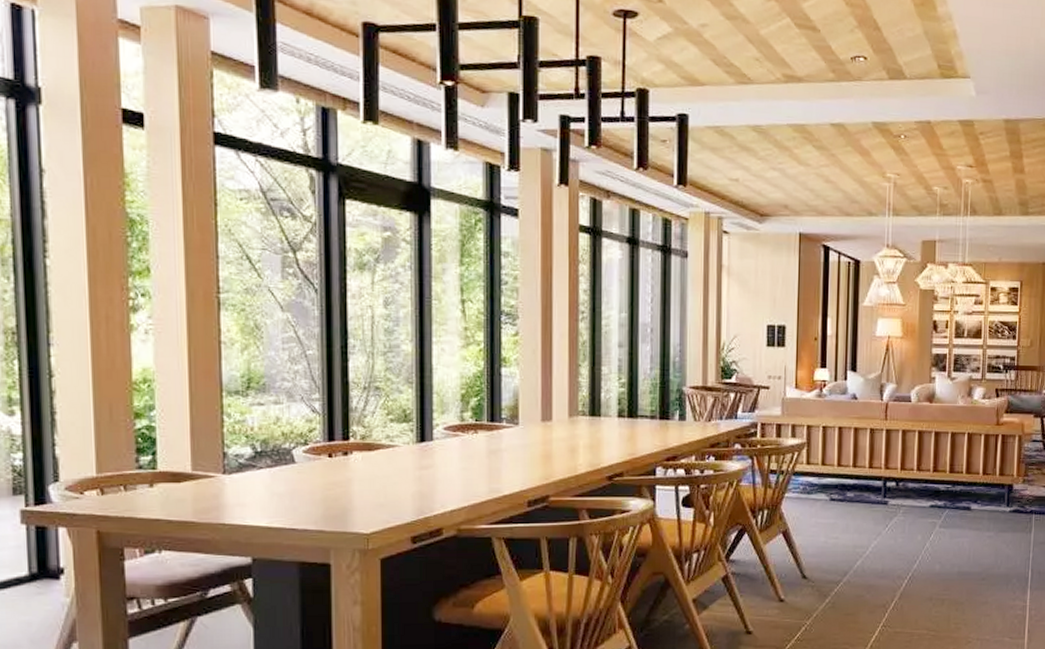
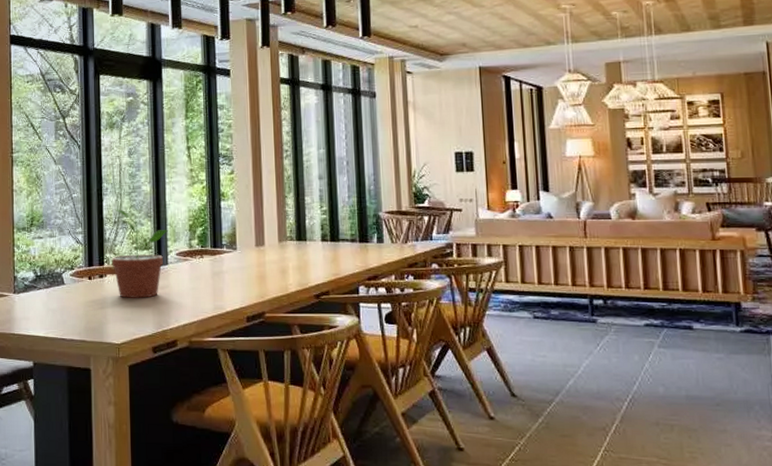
potted plant: none [359,372,435,480] -> present [111,209,169,298]

